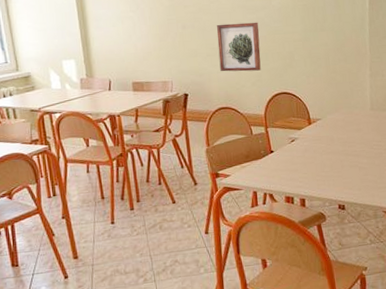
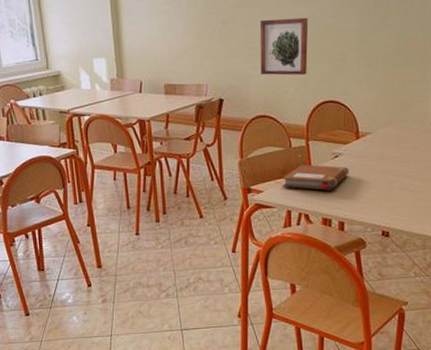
notebook: none [247,149,305,172] -> present [282,165,349,190]

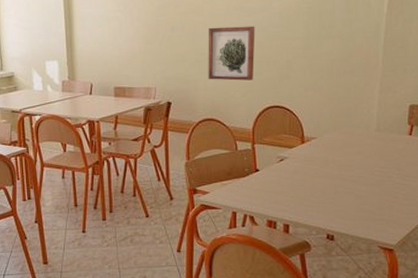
notebook: present [282,165,349,190] -> none [227,167,294,193]

